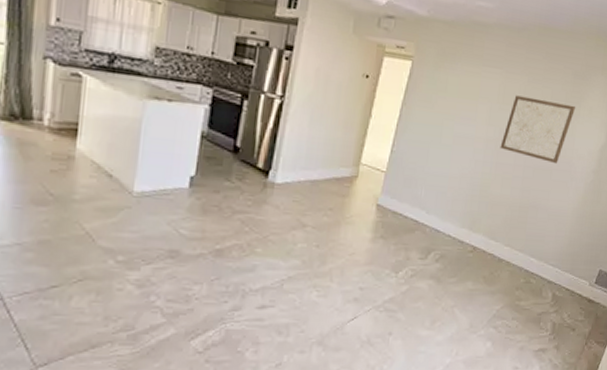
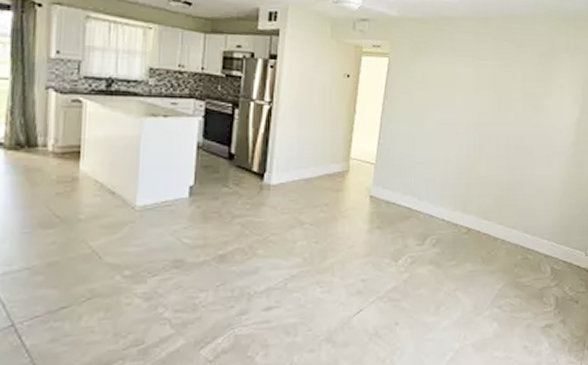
wall art: present [500,95,576,165] -> none [481,80,548,141]

